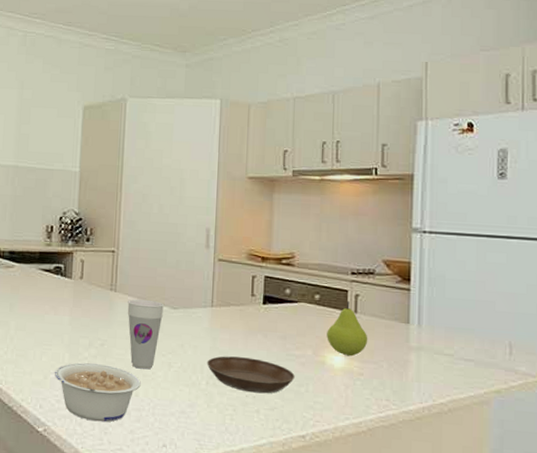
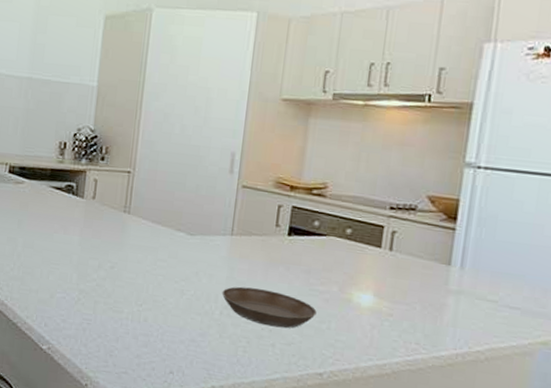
legume: present [54,362,141,422] -> none [60,283,151,345]
cup: present [127,299,163,370] -> none [140,223,180,296]
fruit: present [327,301,368,357] -> none [355,238,402,296]

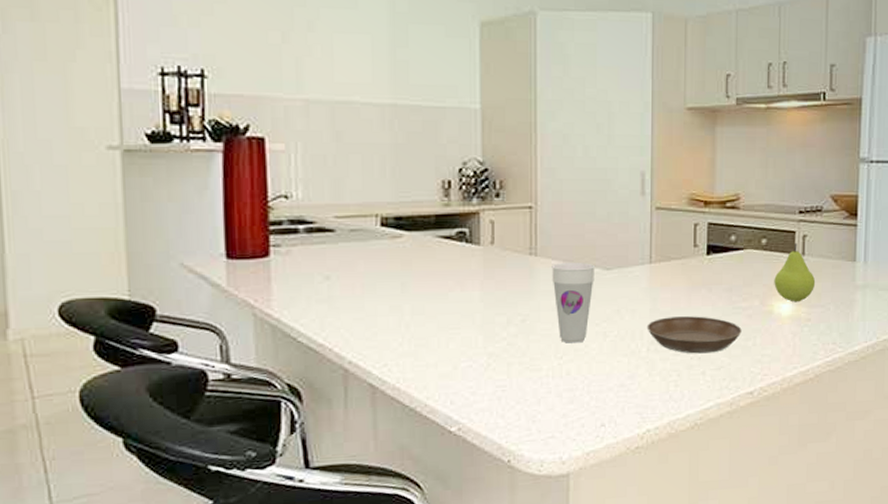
cup: none [140,223,180,296] -> present [552,262,594,343]
fruit: none [355,238,402,296] -> present [774,243,816,302]

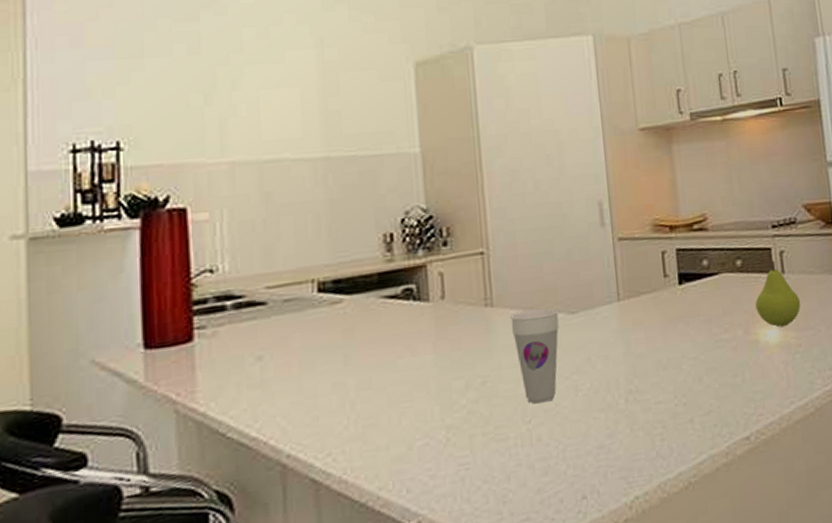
saucer: present [646,316,742,354] -> none [622,354,728,400]

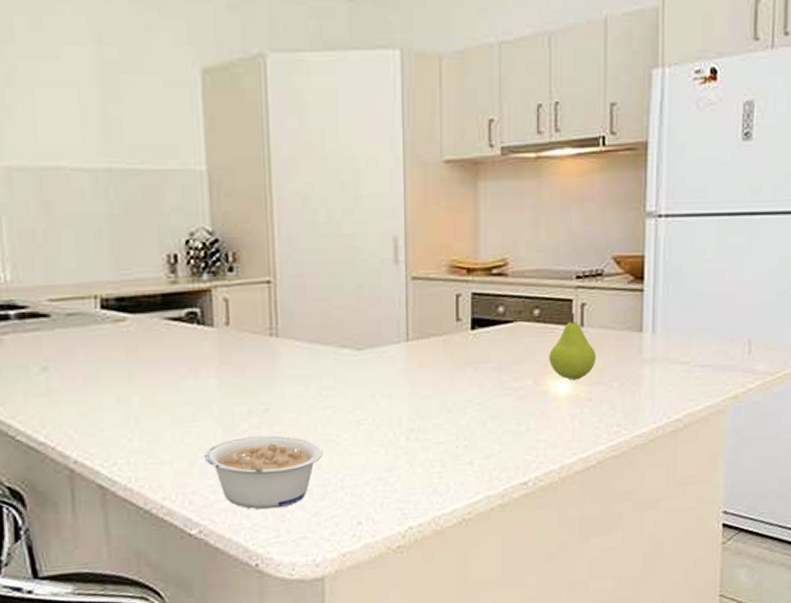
legume: none [421,408,543,492] -> present [203,435,323,510]
cup: present [510,308,559,404] -> none [295,342,344,434]

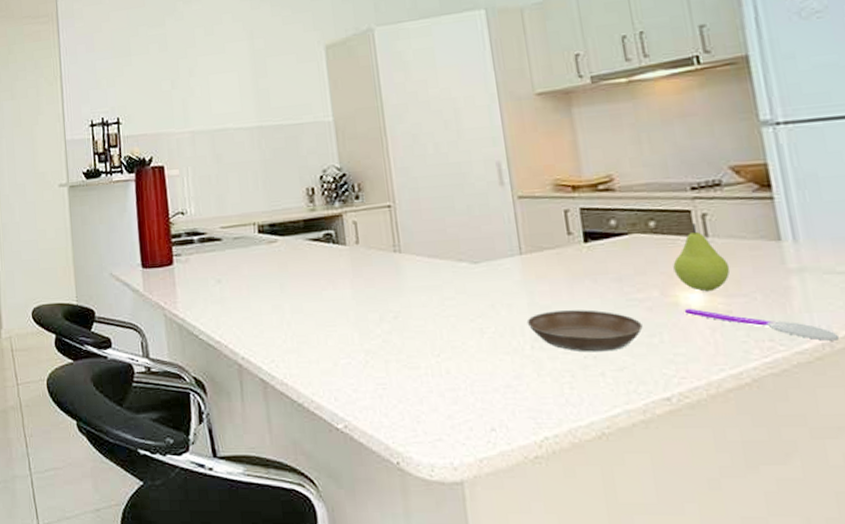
legume: present [203,435,323,510] -> none [344,340,451,410]
saucer: none [405,399,513,442] -> present [526,310,643,352]
spoon: none [551,396,671,425] -> present [684,308,840,341]

